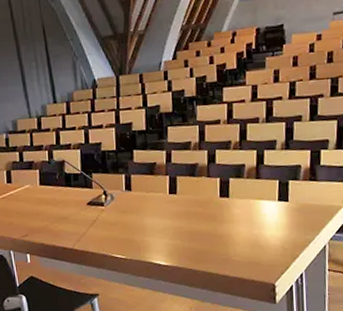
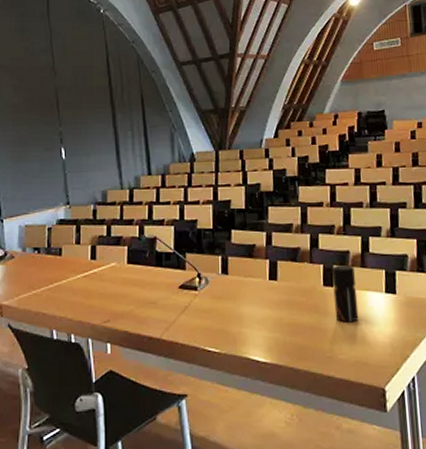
pepper grinder: none [228,177,253,229] -> present [332,265,359,323]

